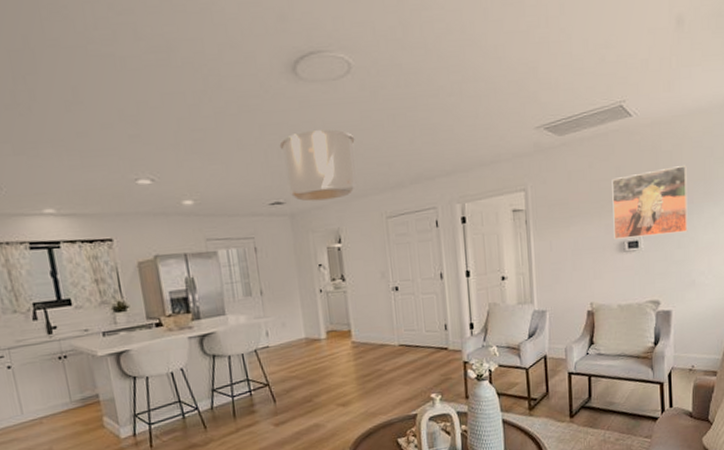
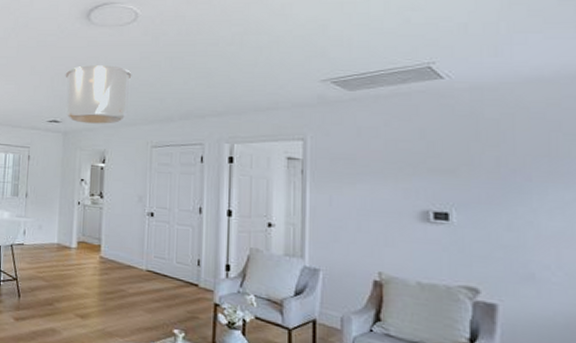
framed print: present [612,165,688,240] -> none [414,137,524,214]

